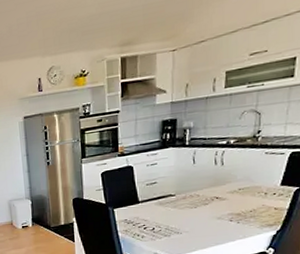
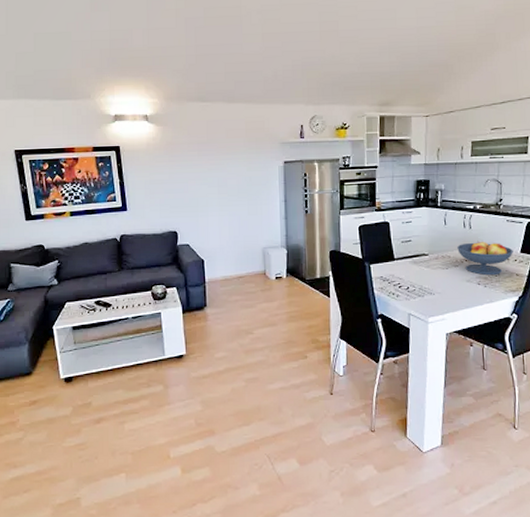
fruit bowl: none [207,177,272,211] -> present [457,241,513,275]

